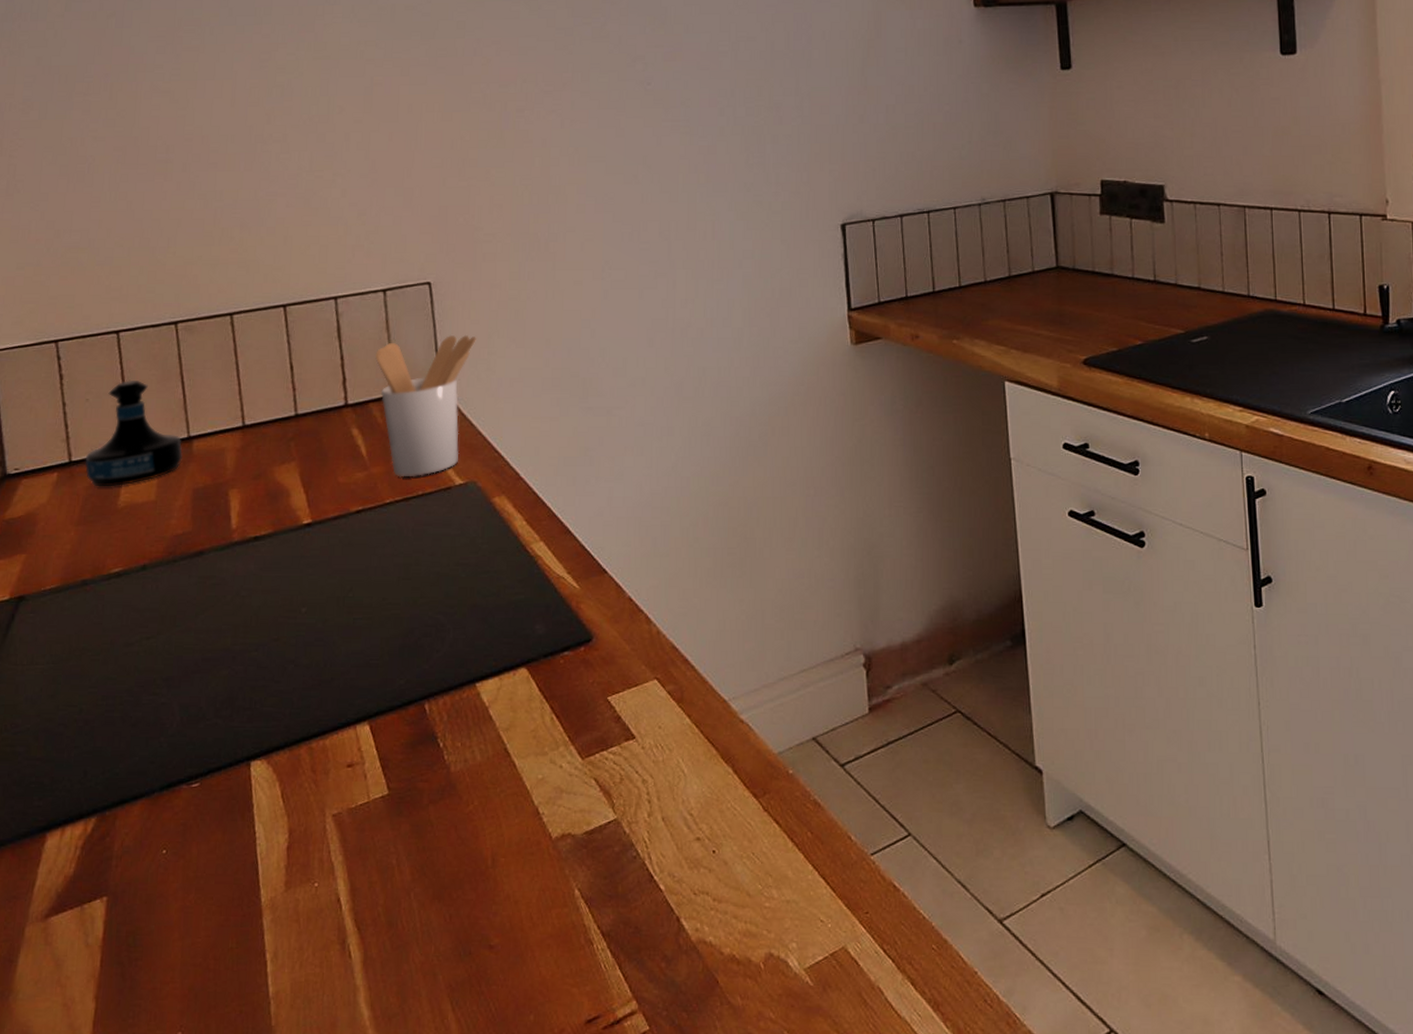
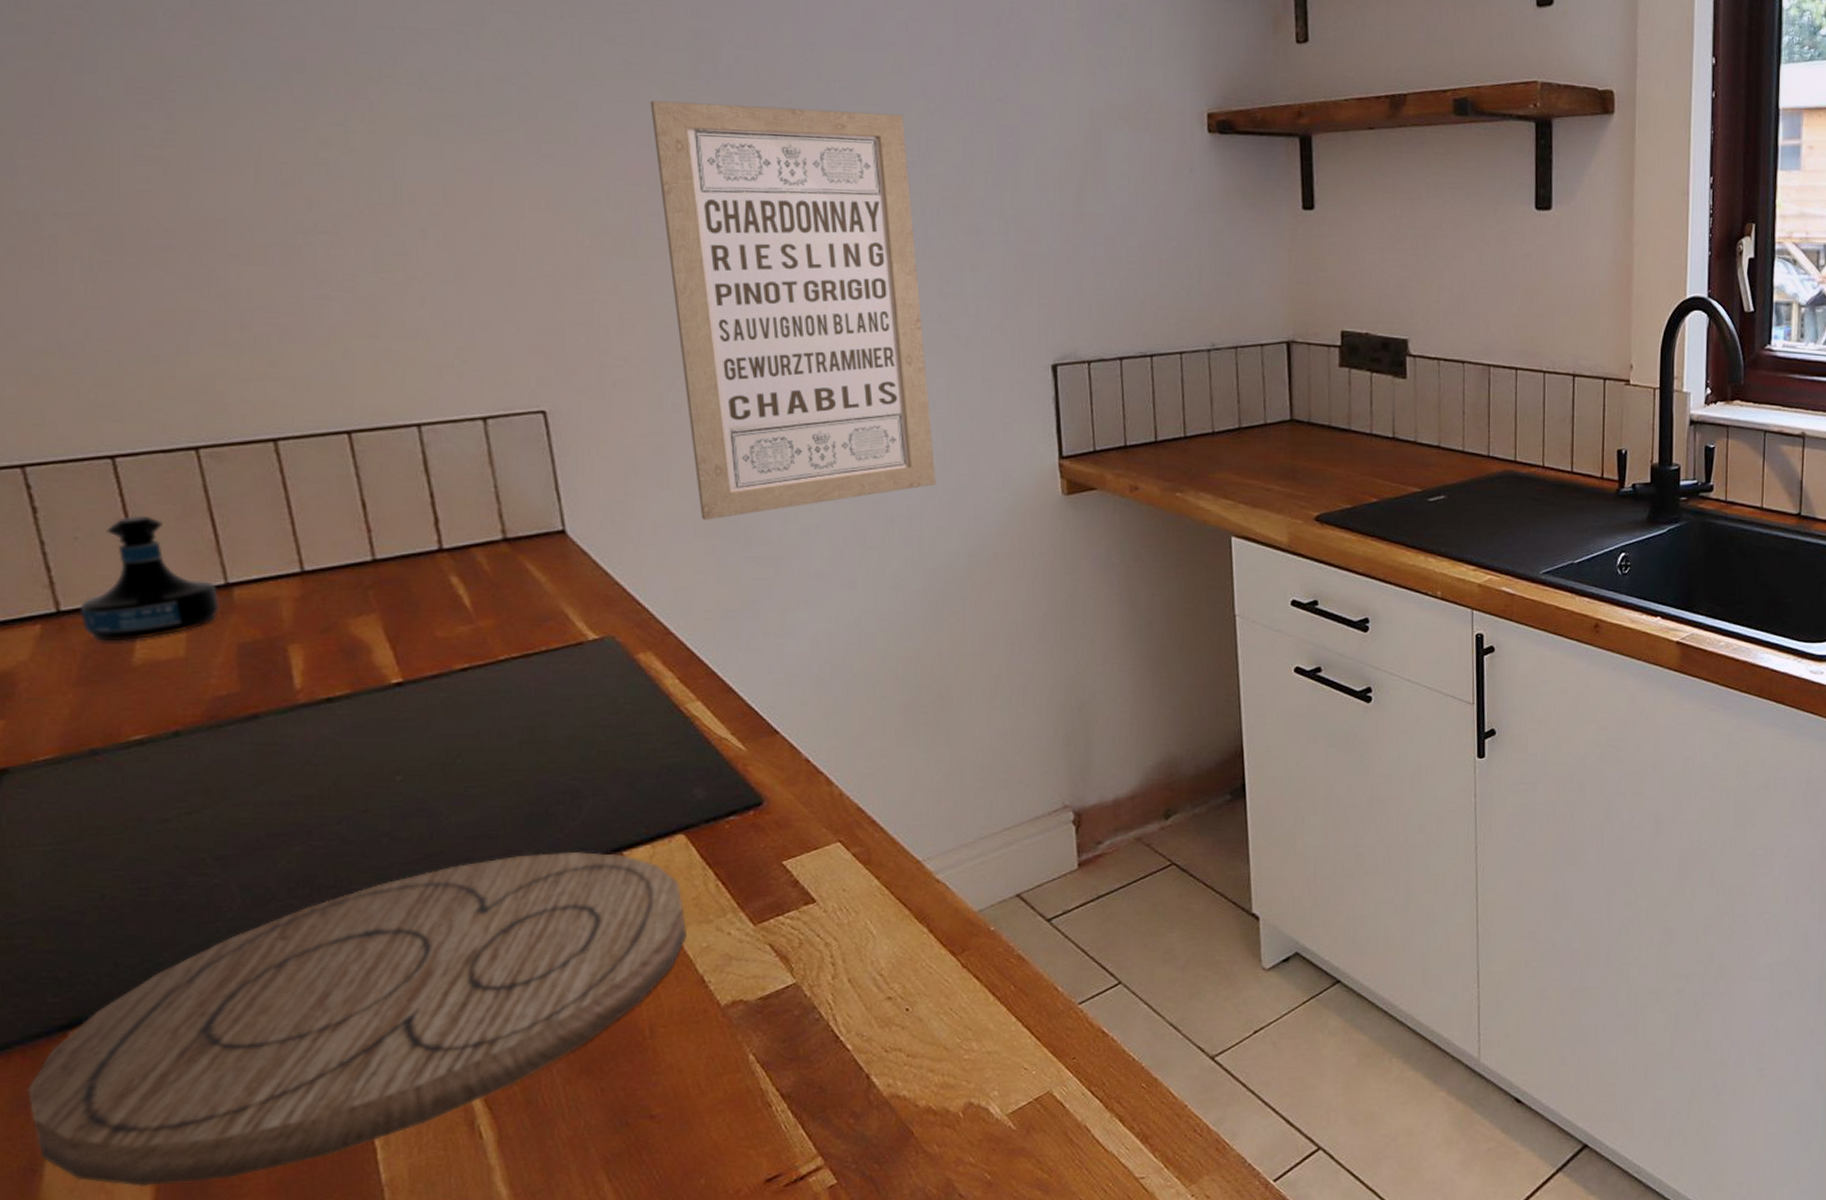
cutting board: none [13,681,525,983] -> present [28,851,686,1187]
utensil holder: present [375,334,478,478] -> none [477,472,610,632]
wall art: none [519,11,742,375] -> present [651,100,936,520]

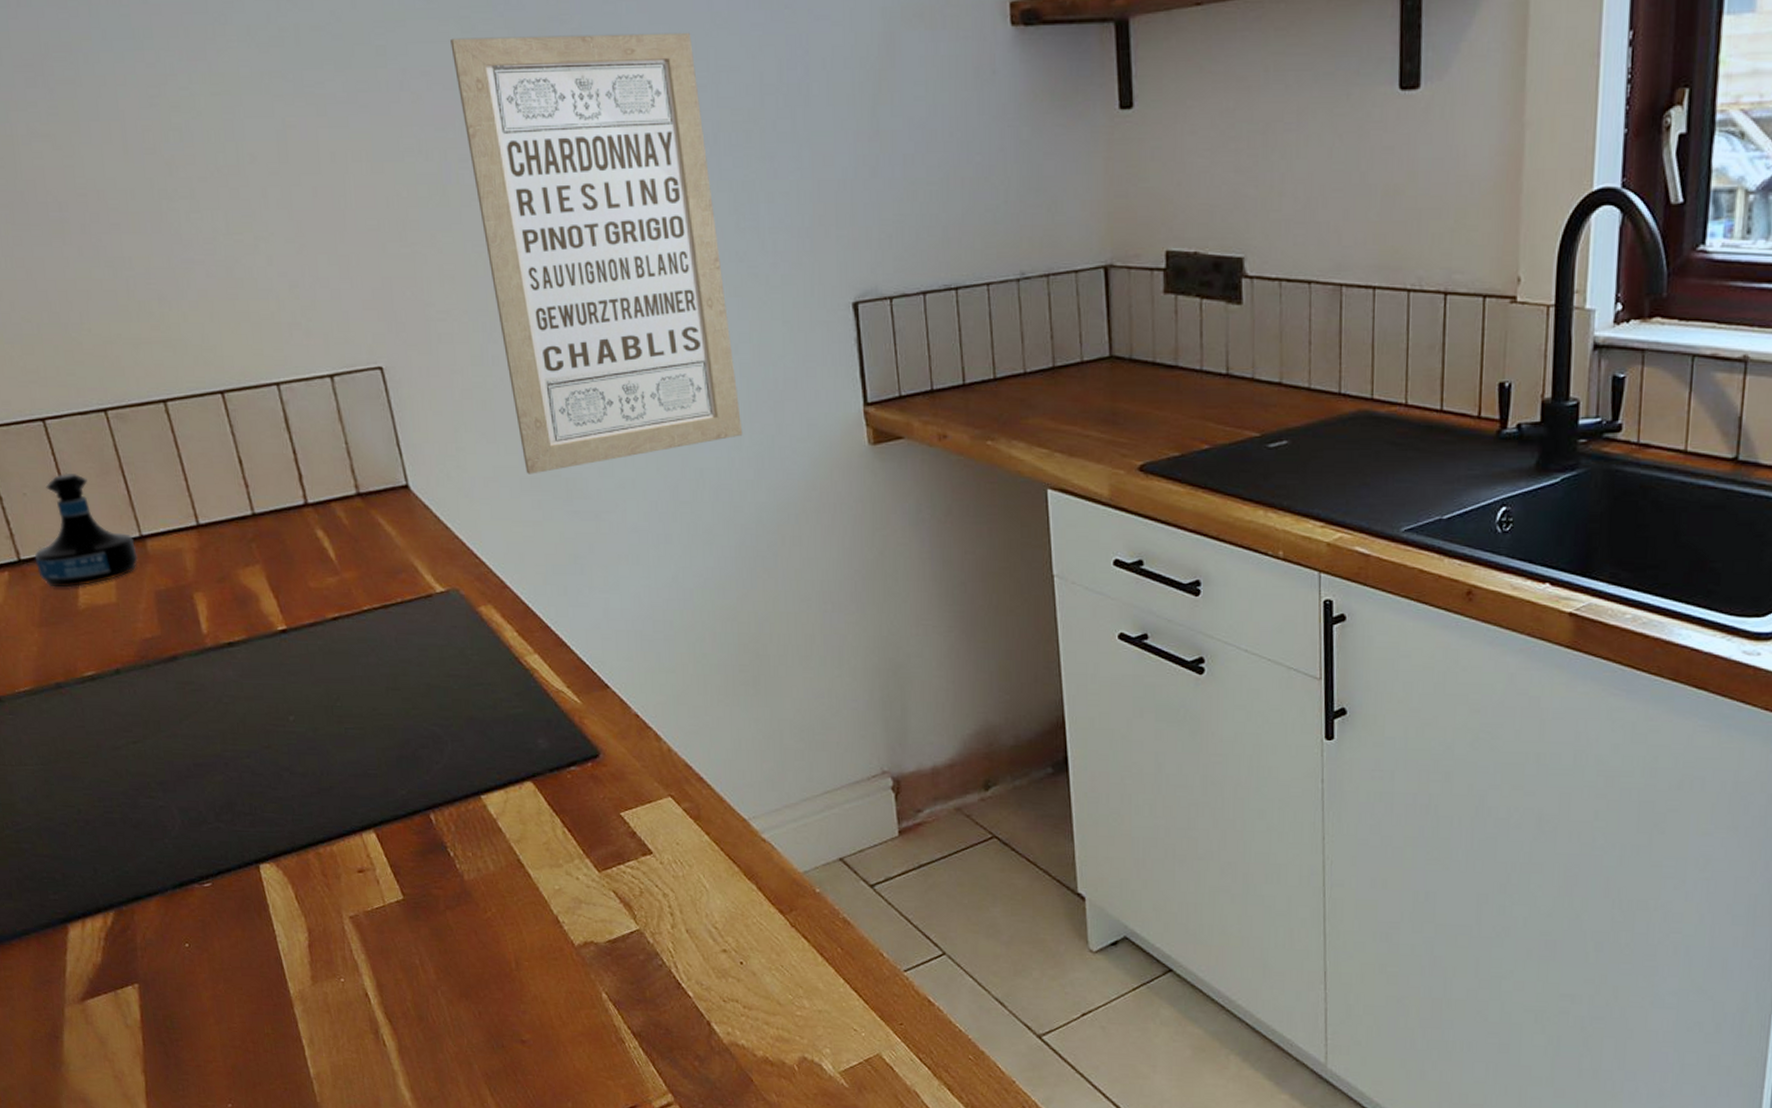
cutting board: present [28,851,686,1187] -> none [45,792,540,1060]

